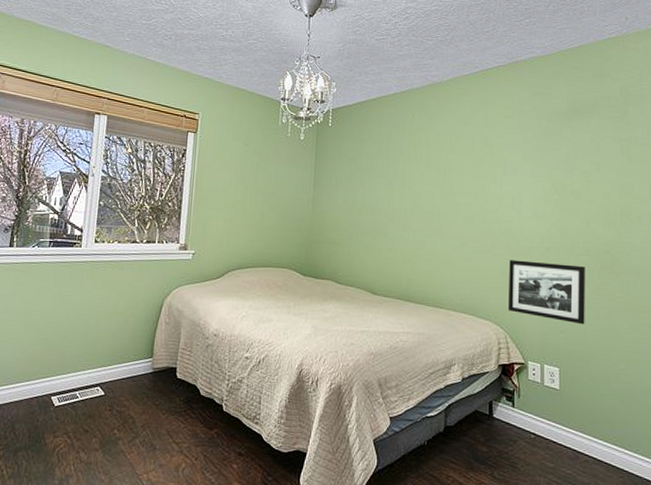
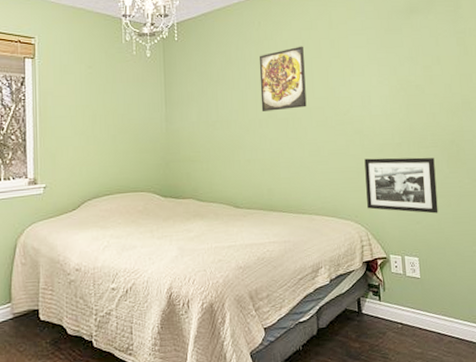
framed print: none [407,140,456,203] -> present [259,46,307,111]

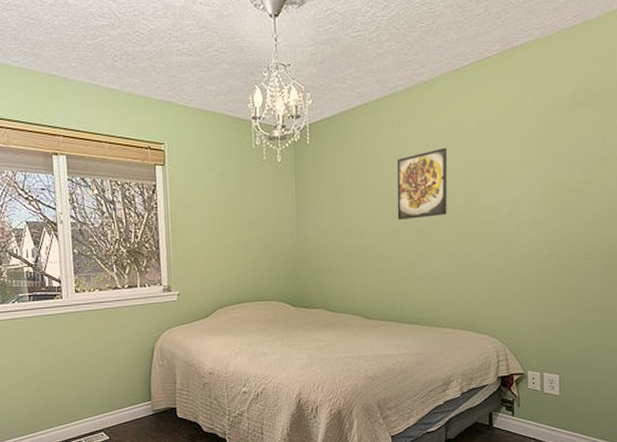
picture frame: present [364,157,438,214] -> none [507,270,587,330]

